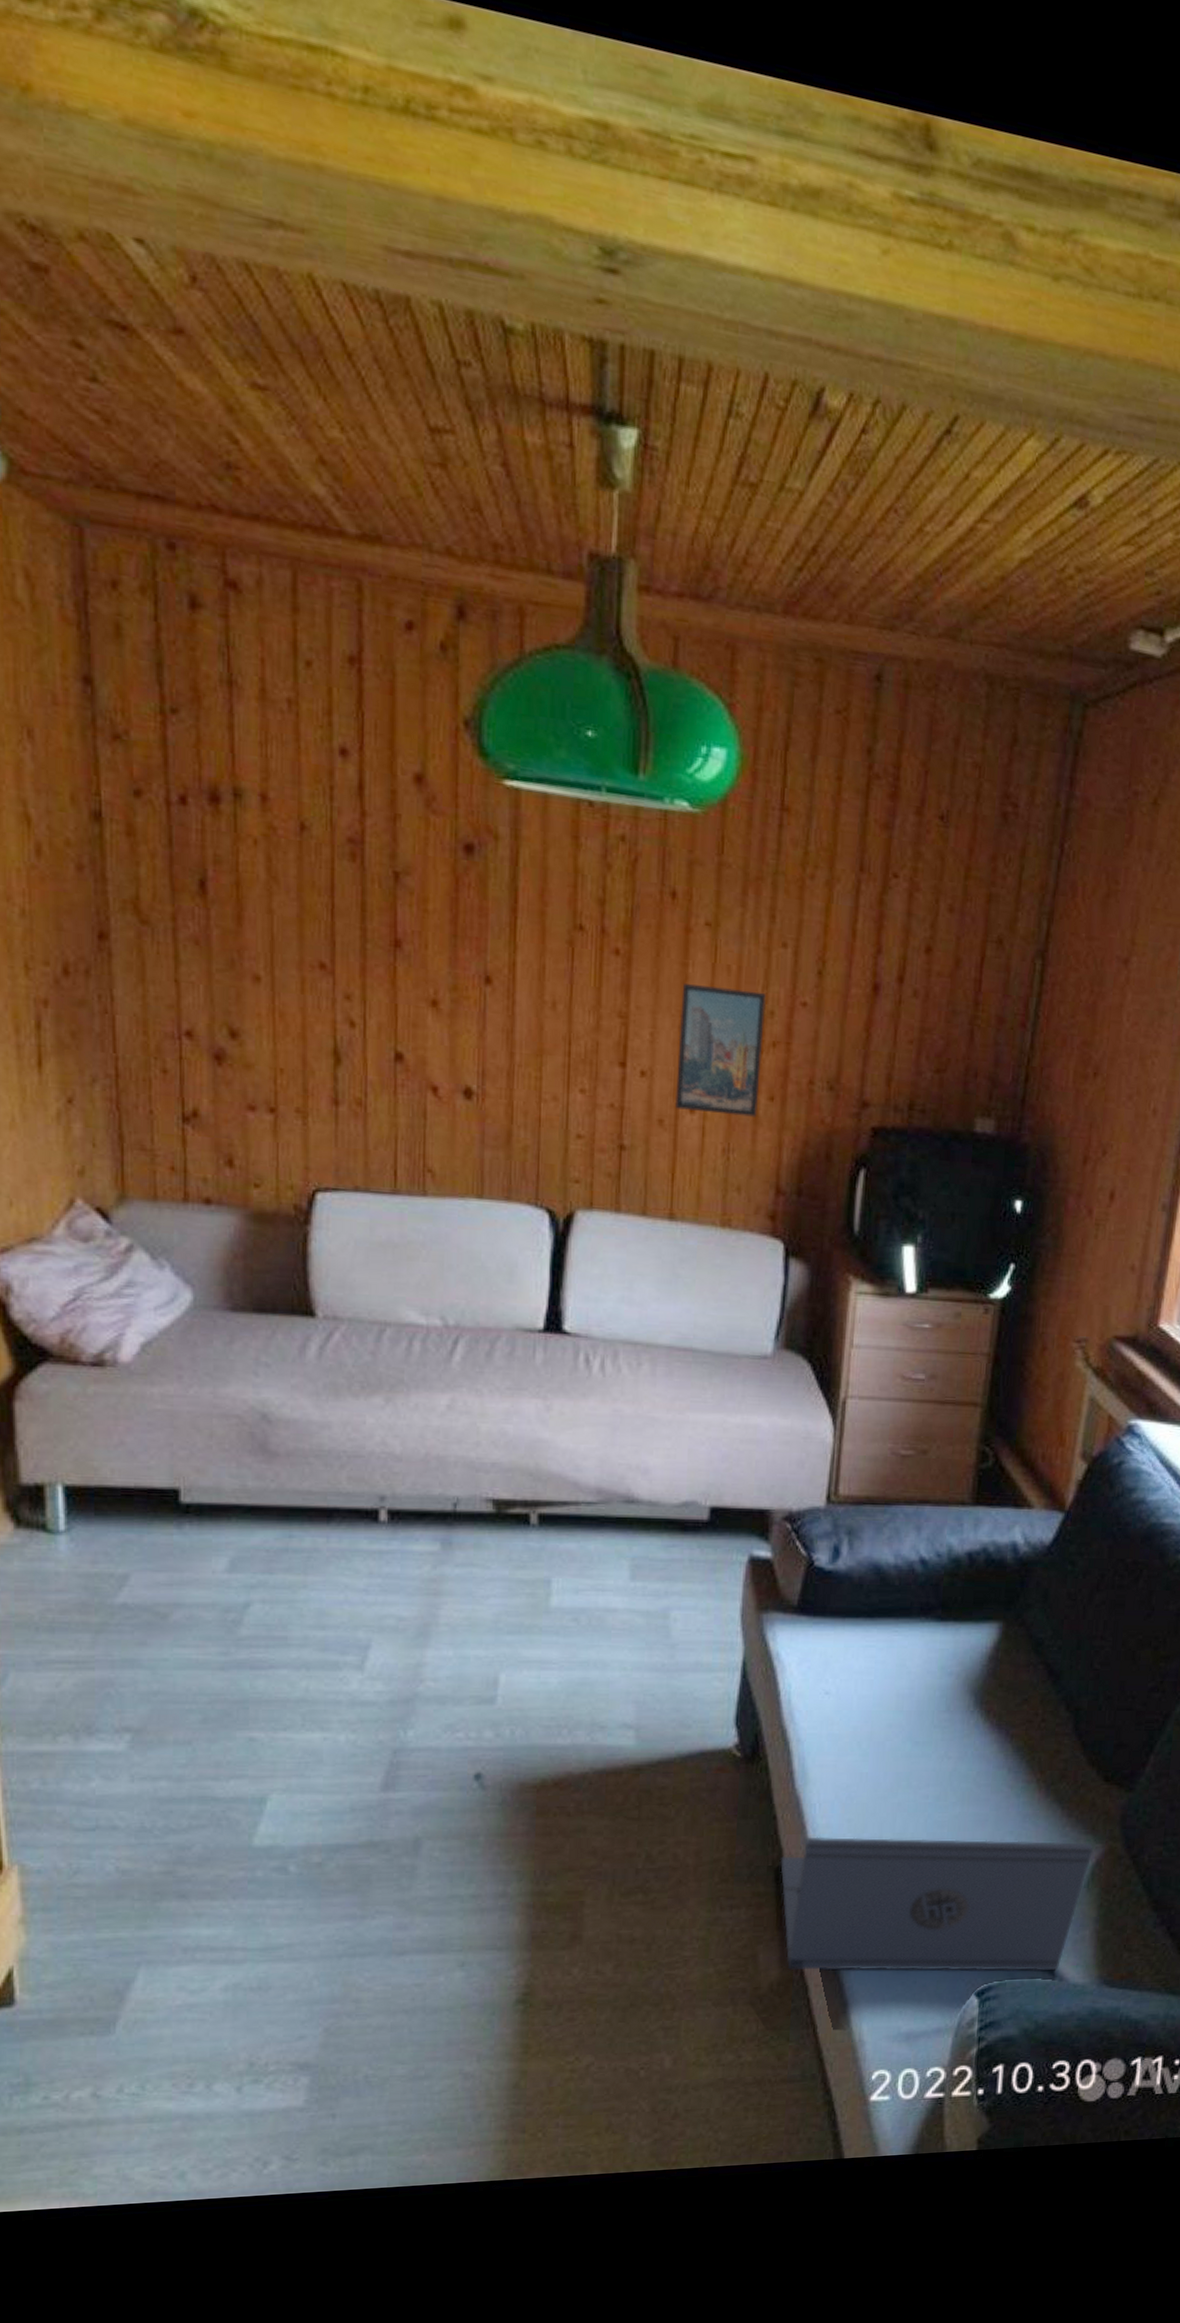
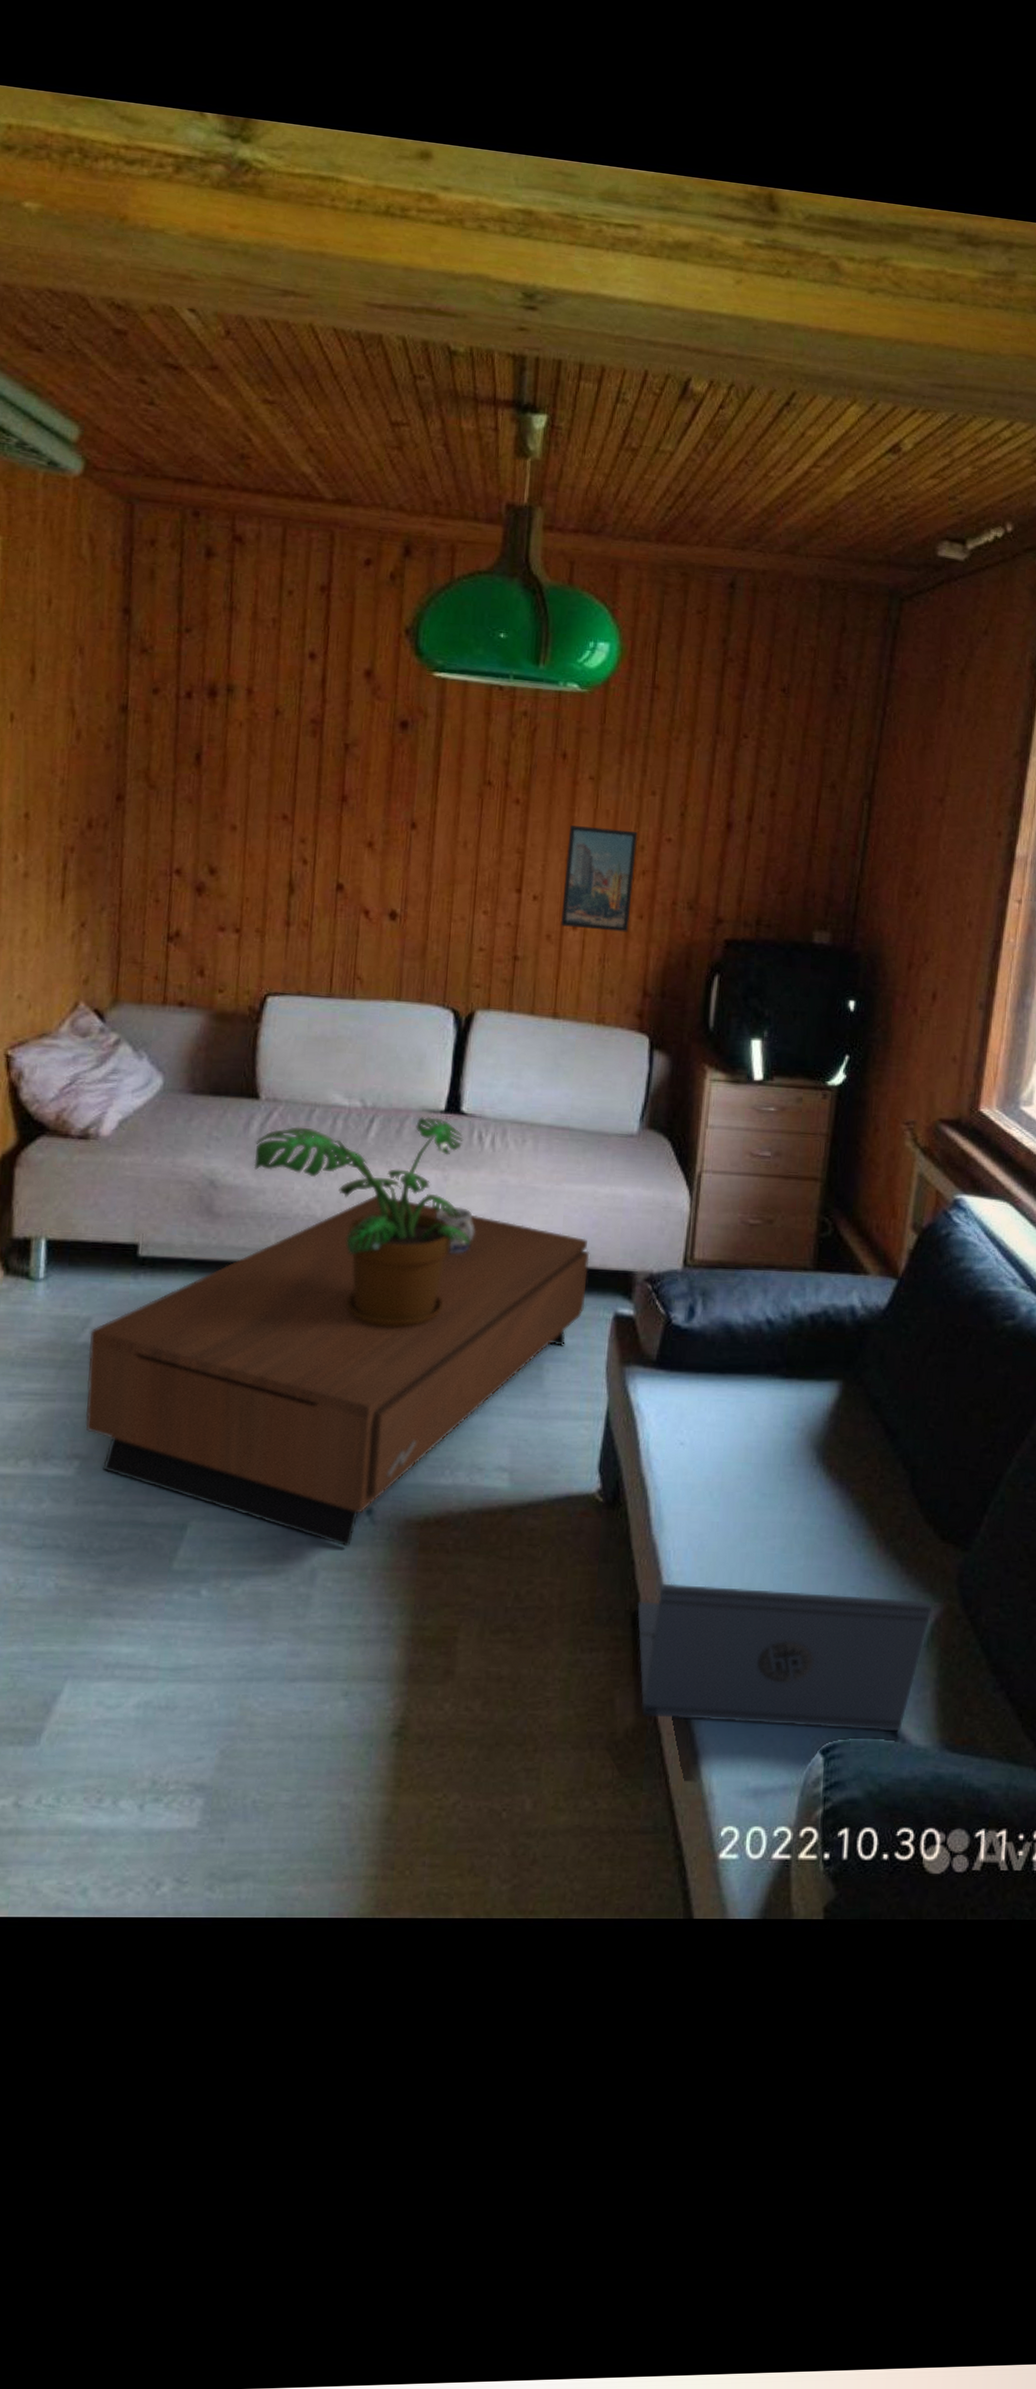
coffee table: none [129,1428,720,1814] -> present [85,1195,590,1547]
potted plant: none [313,1336,581,1578] -> present [253,1116,471,1329]
mug: none [539,1440,584,1493] -> present [436,1206,474,1254]

